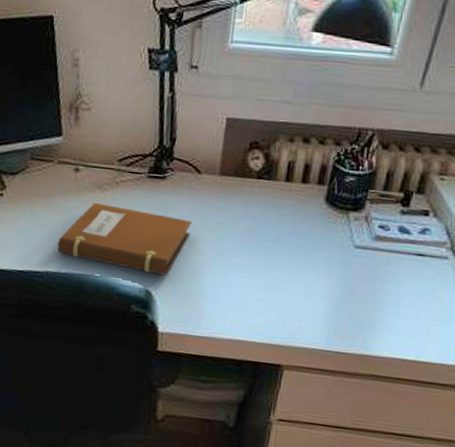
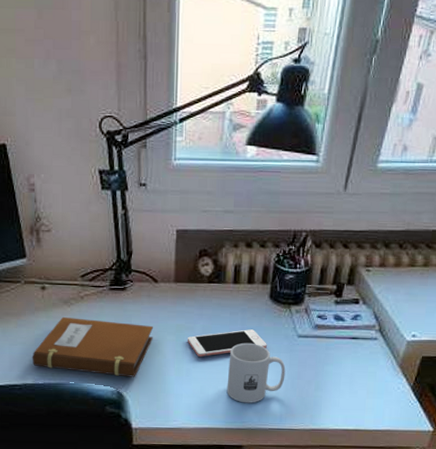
cell phone: none [228,233,318,261] -> present [188,329,267,358]
mug: none [268,248,338,318] -> present [226,342,286,403]

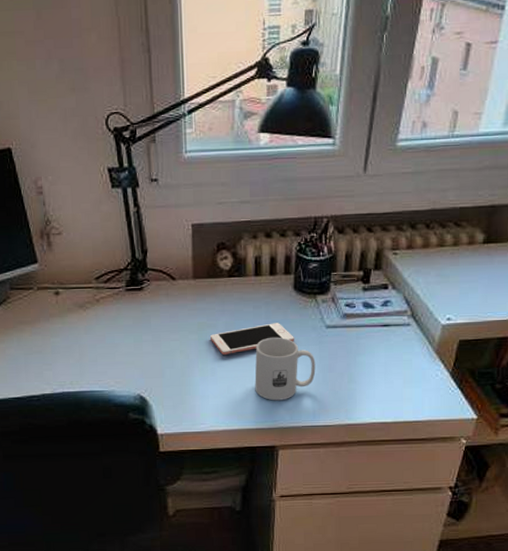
notebook: present [32,316,154,377] -> none [48,321,174,381]

